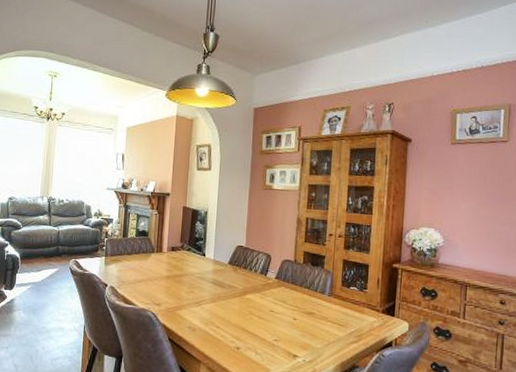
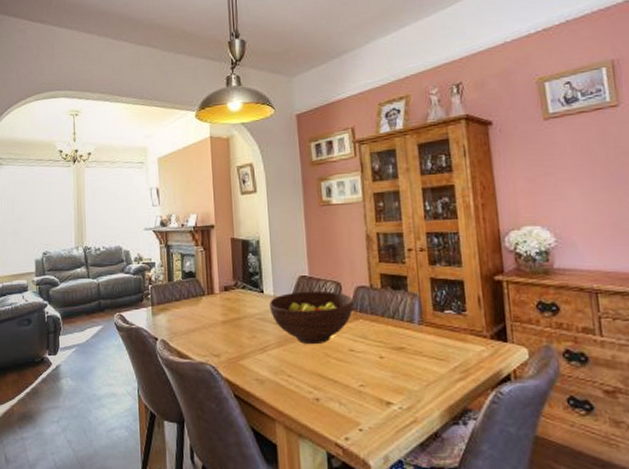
fruit bowl: none [208,258,279,304] -> present [268,290,354,345]

